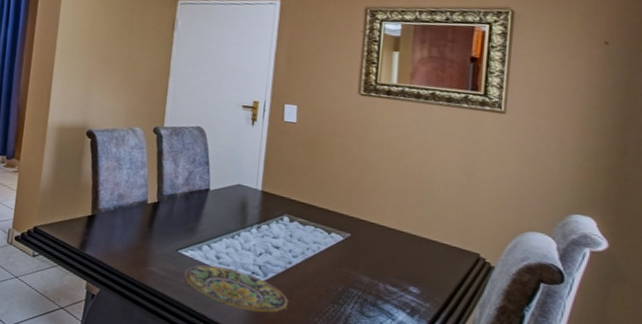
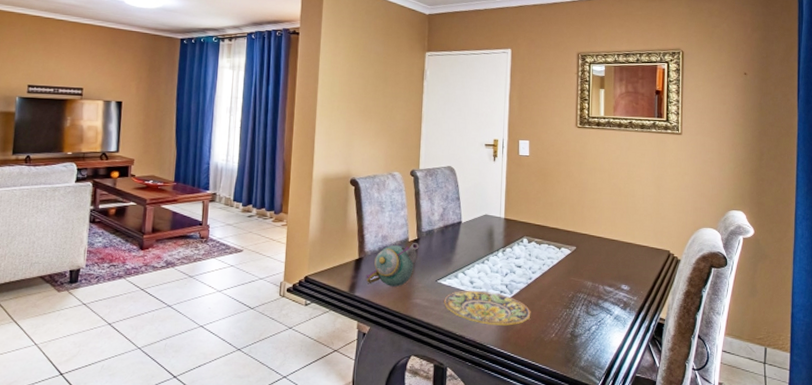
teapot: none [98,205,159,251] -> present [366,243,419,287]

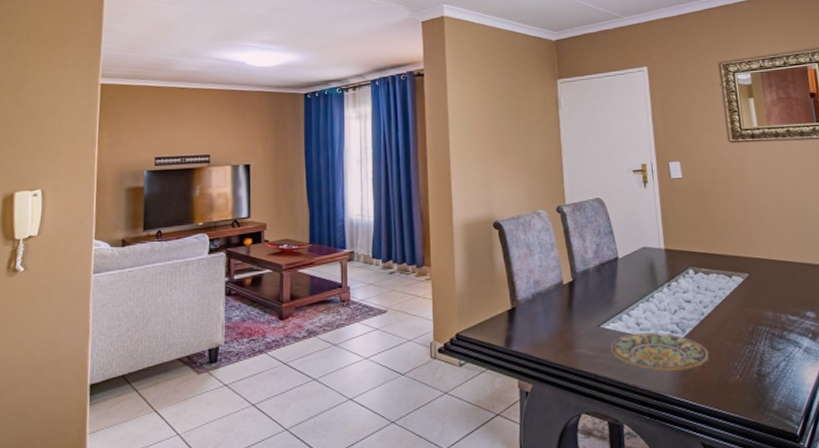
teapot: present [366,243,419,287] -> none [521,285,575,337]

